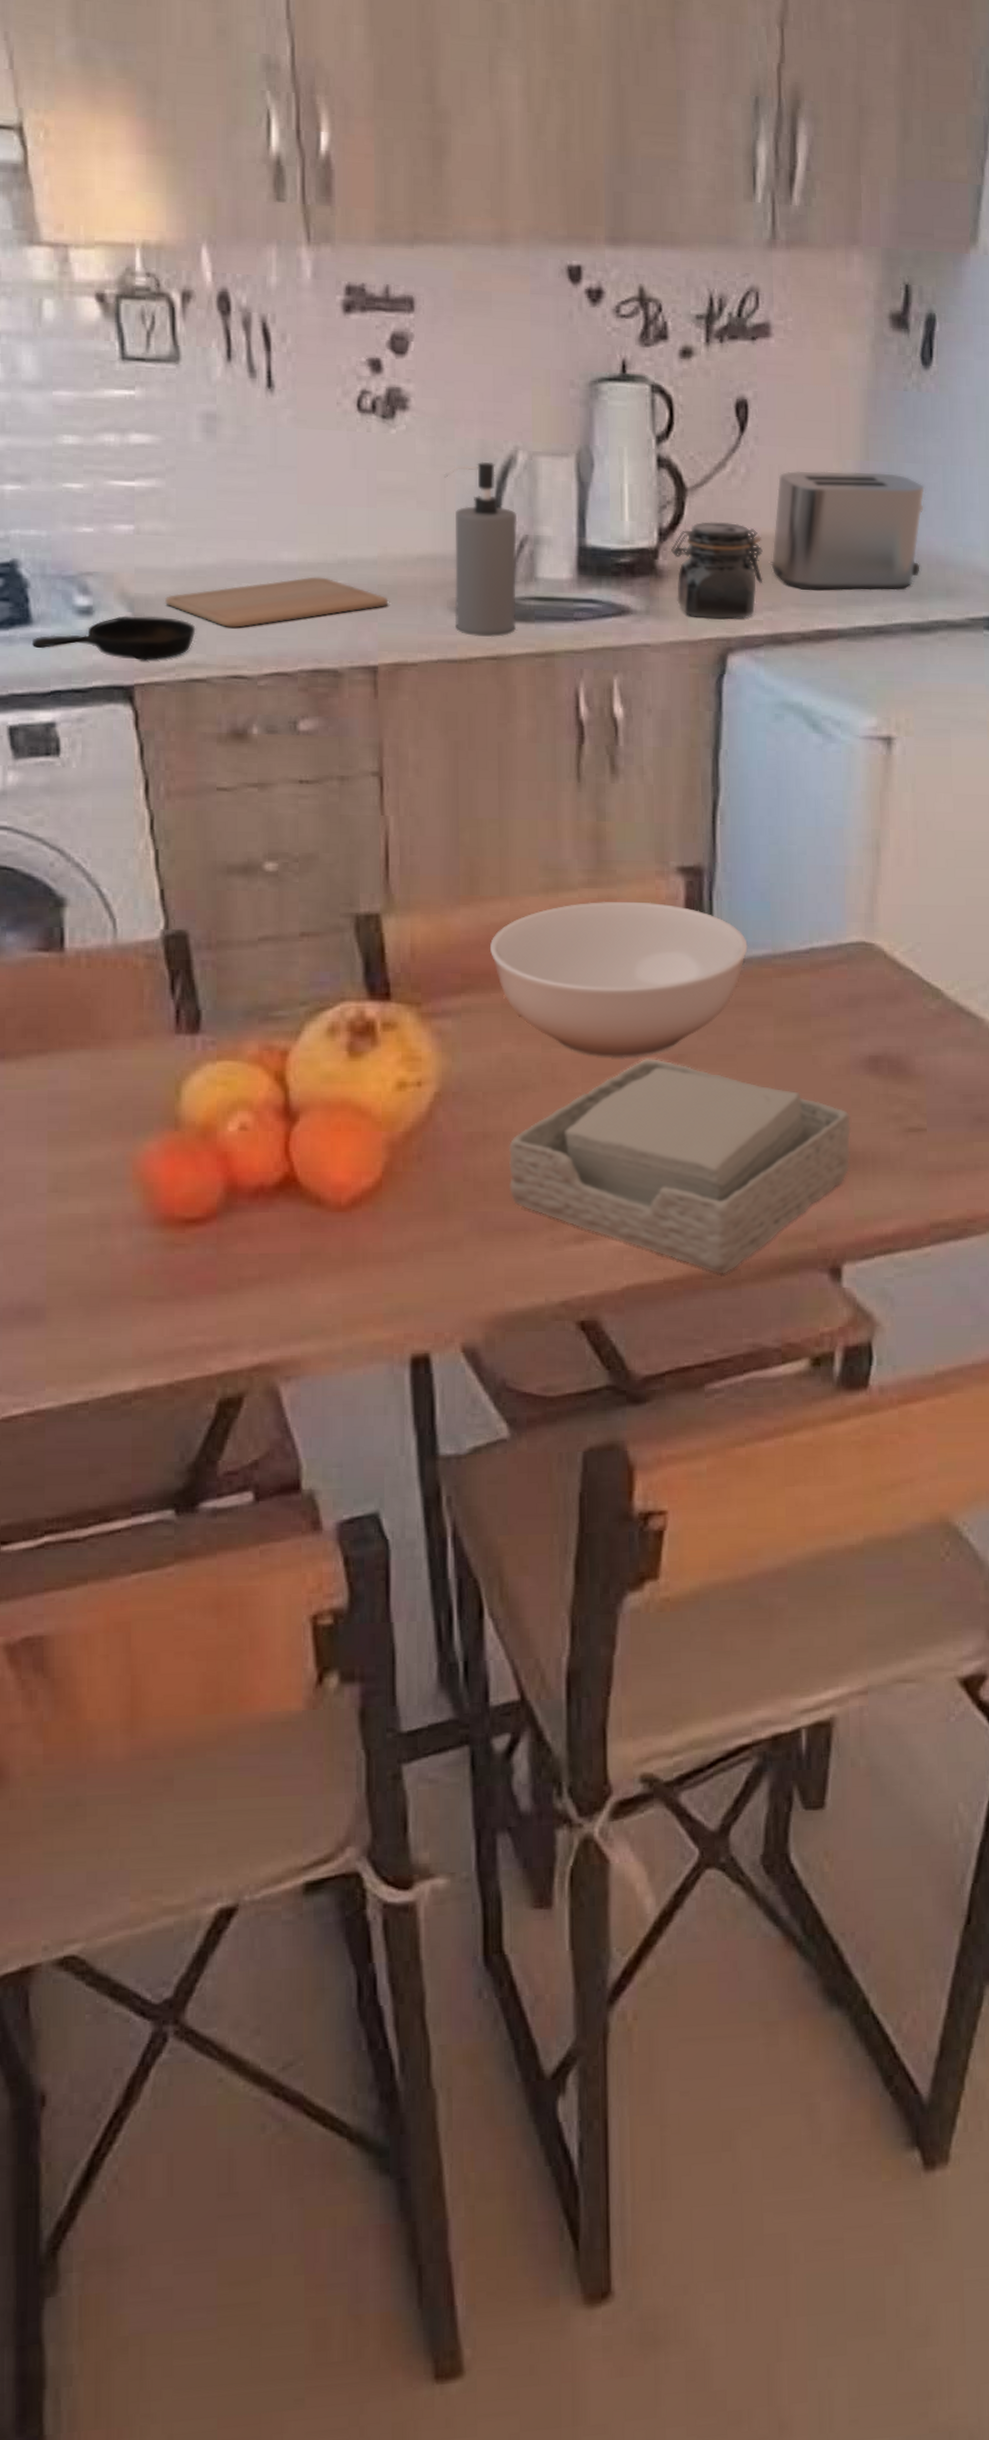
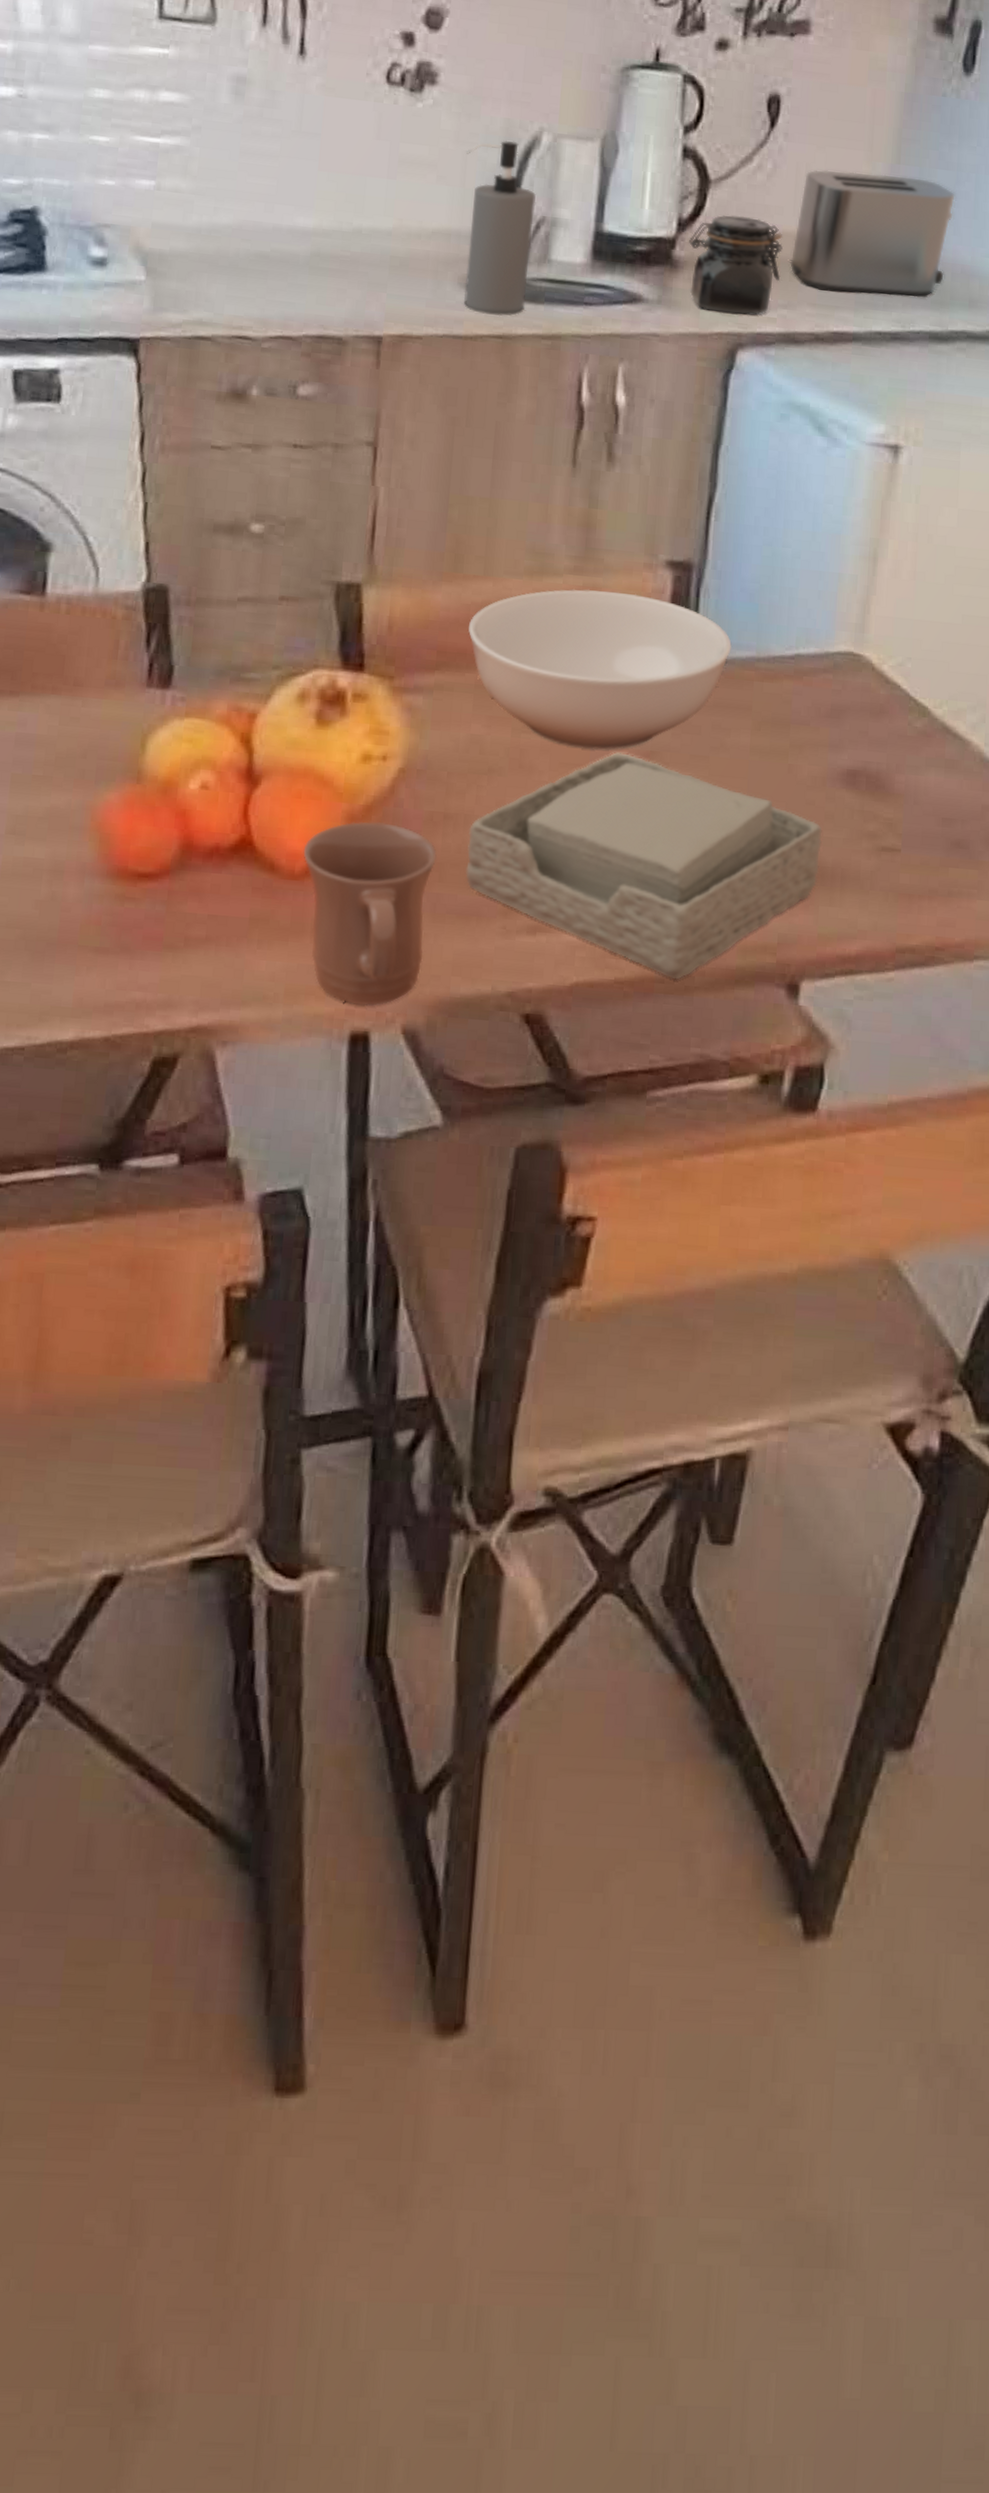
frying pan: present [32,616,196,660] -> none [44,269,206,315]
chopping board: present [164,577,388,628] -> none [177,244,399,289]
mug: none [348,1148,479,1329] -> present [303,822,437,1007]

